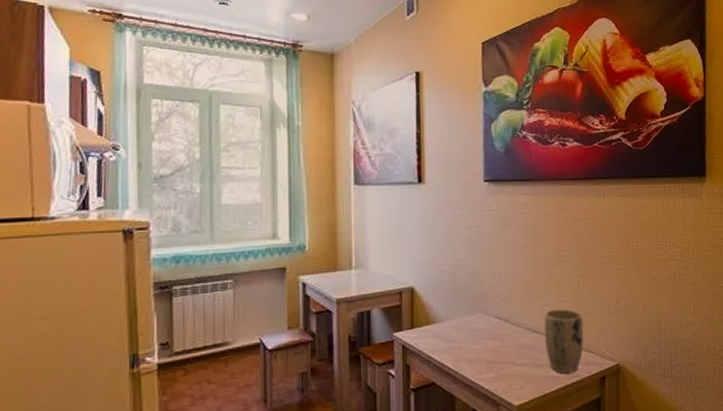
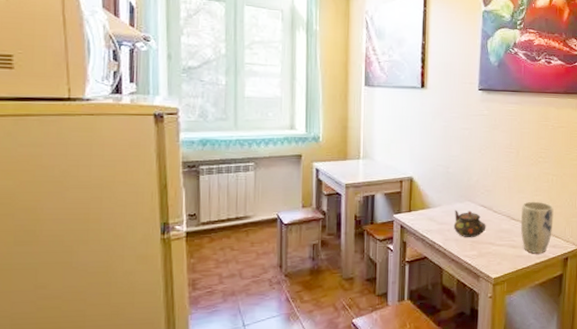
teapot: none [464,323,504,358] -> present [453,210,486,238]

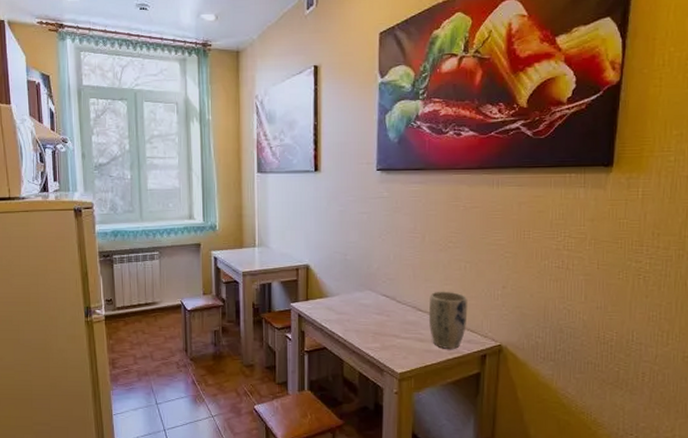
teapot: present [453,210,486,238] -> none [353,299,389,330]

